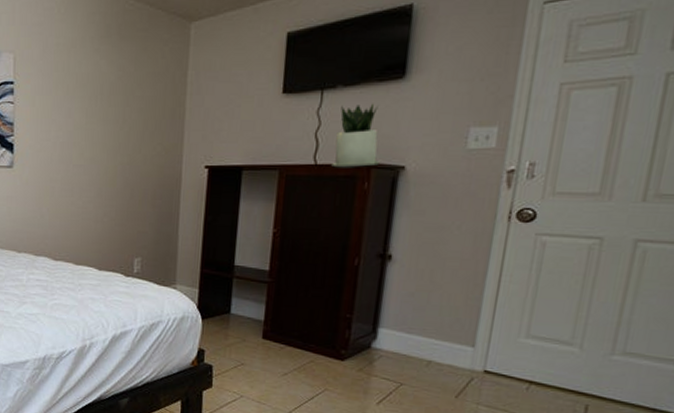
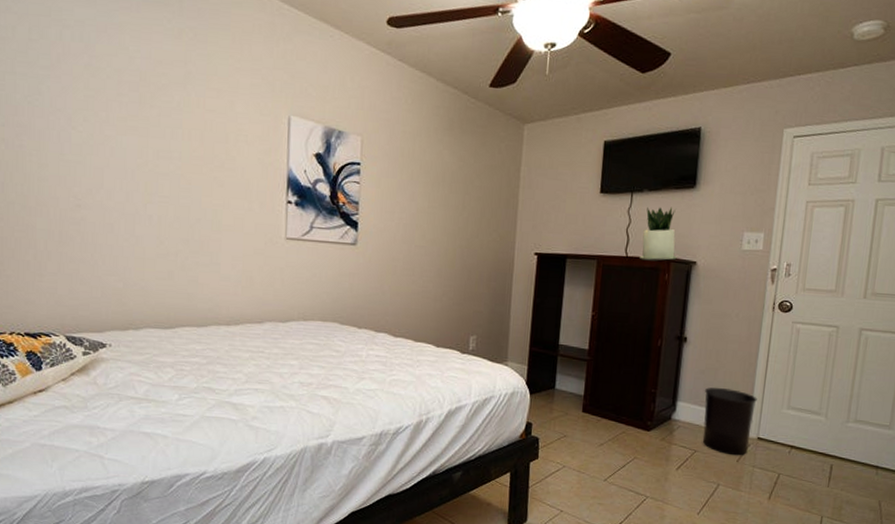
waste bin: none [410,312,485,390] -> present [702,387,757,455]

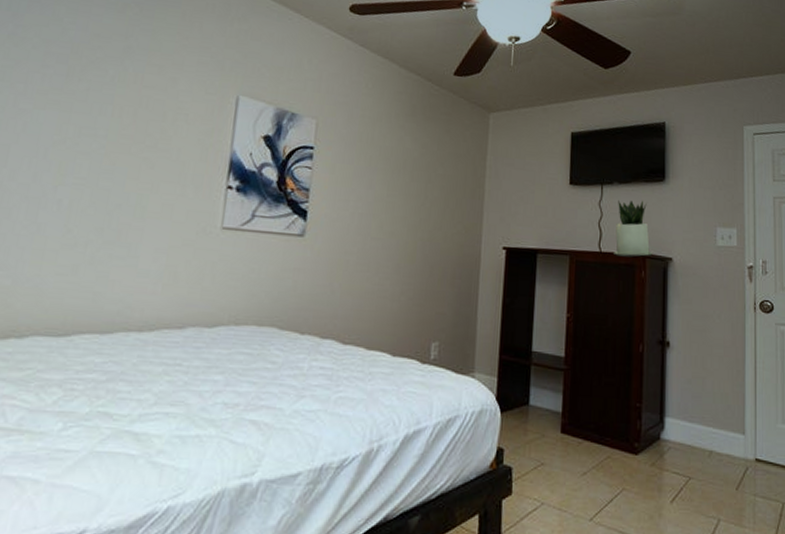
waste bin: present [702,387,757,455] -> none [693,400,750,481]

